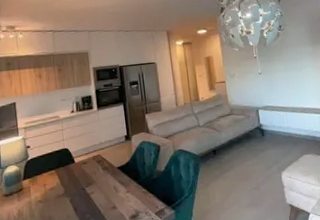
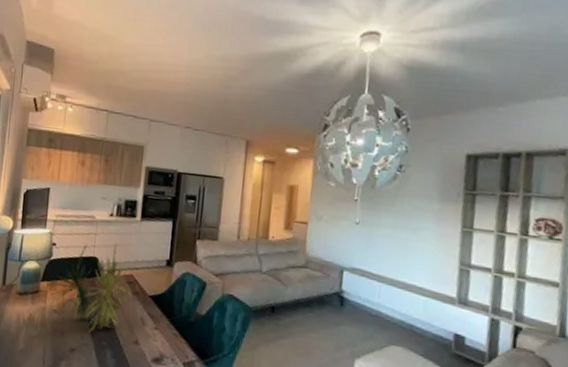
plant: none [33,132,106,211] -> present [50,242,135,332]

